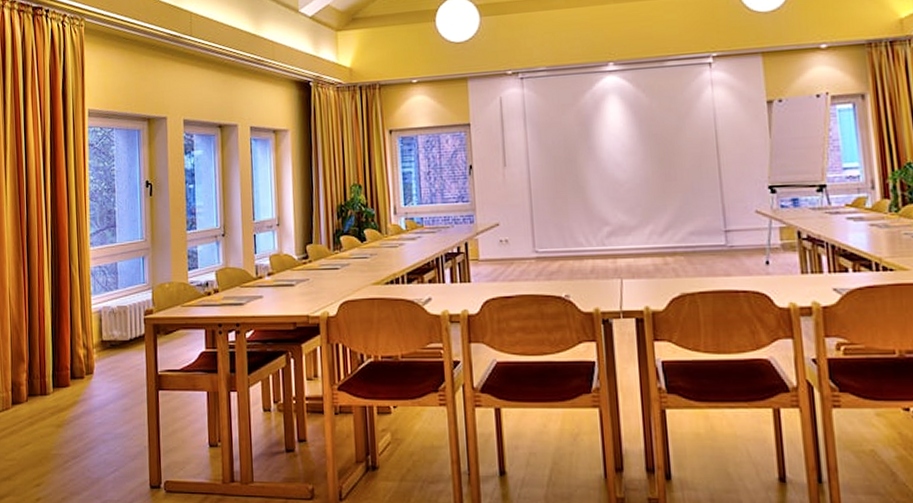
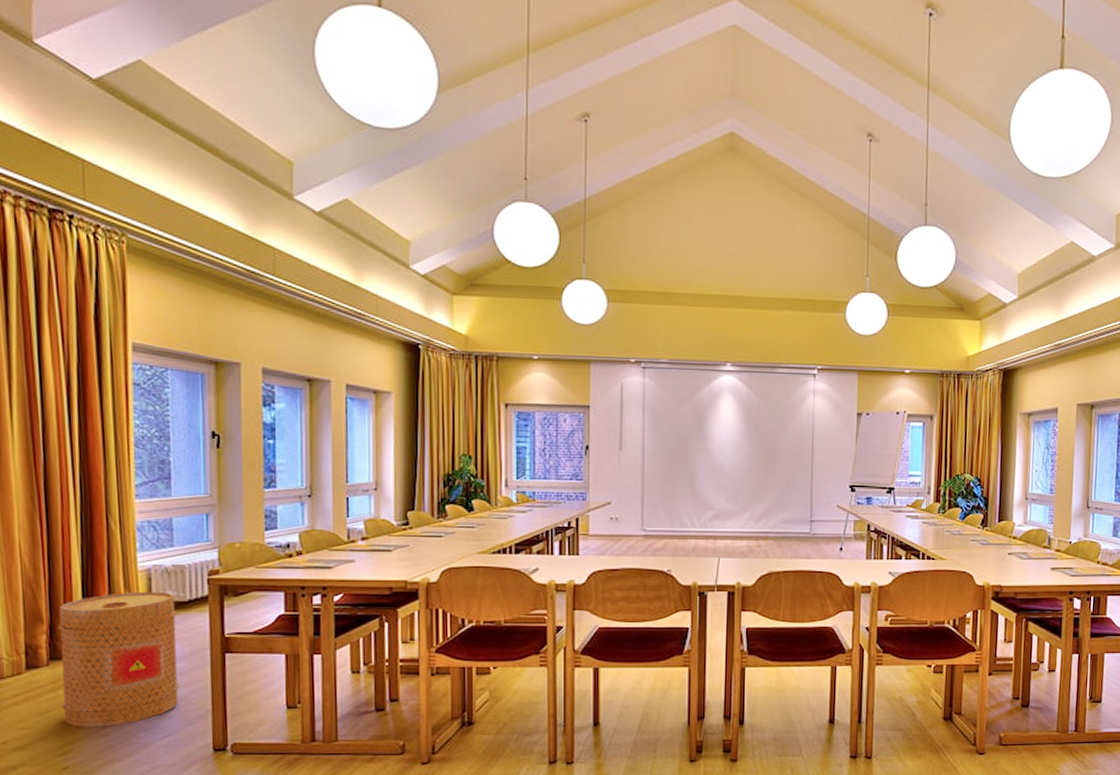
basket: none [35,331,123,461] -> present [59,591,179,727]

